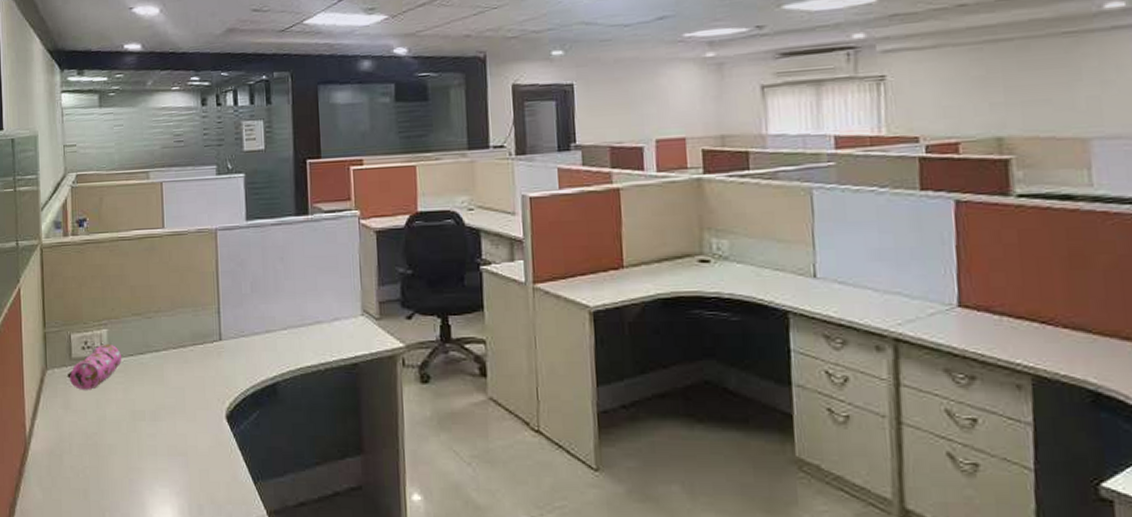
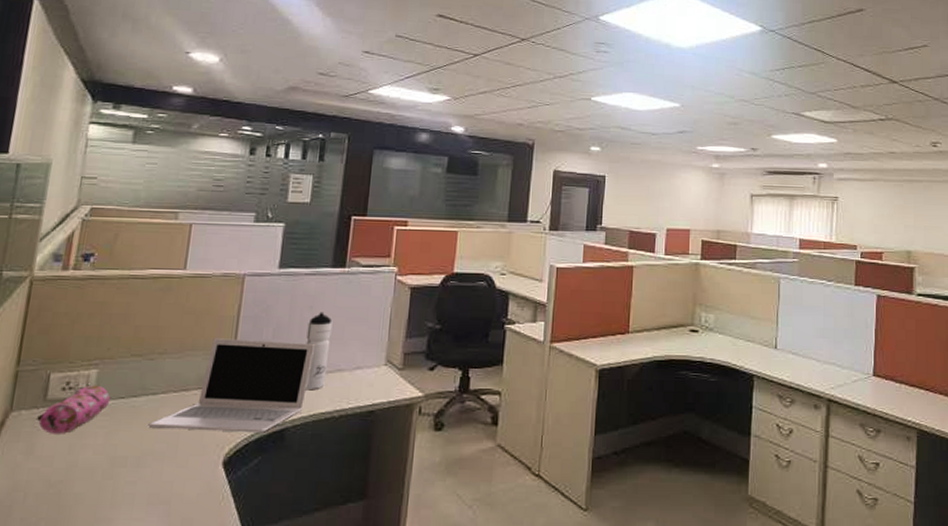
laptop: none [157,294,292,387] -> present [148,338,314,433]
water bottle: none [281,262,307,344] -> present [305,312,333,391]

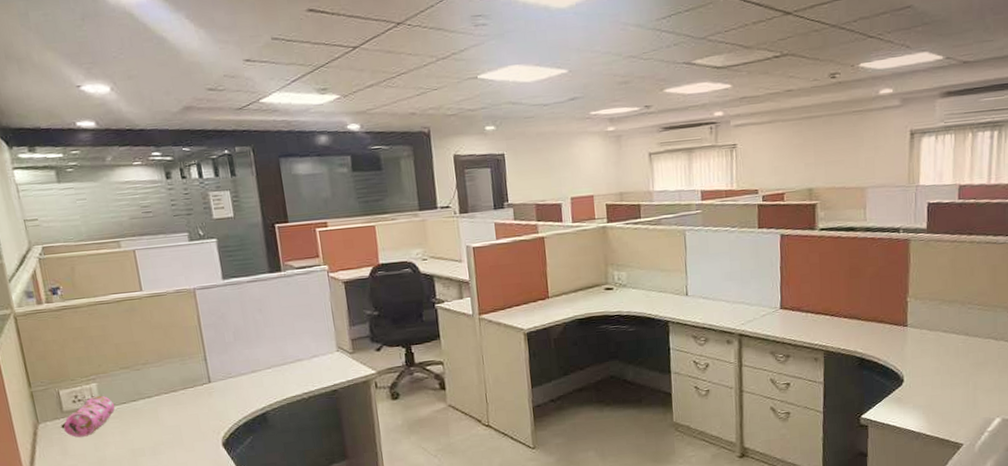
laptop: present [148,338,314,433] -> none [152,340,277,424]
water bottle: present [305,312,333,391] -> none [261,312,290,380]

